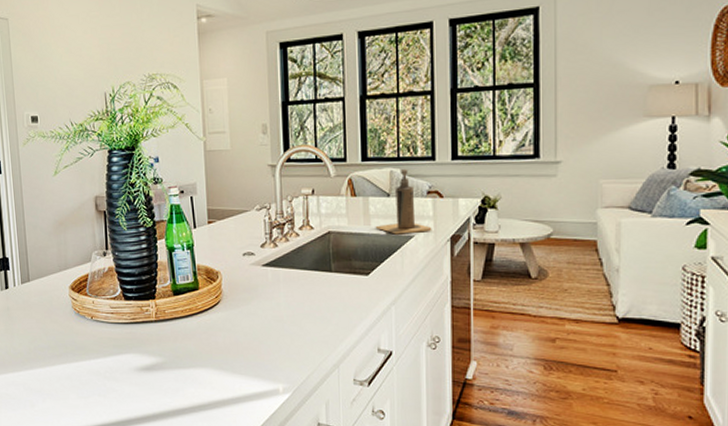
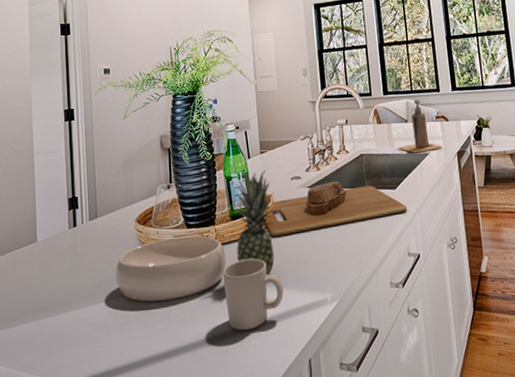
bowl: none [49,309,168,373] -> present [115,236,227,302]
mug: none [163,339,230,412] -> present [222,258,284,331]
fruit: none [178,242,223,358] -> present [235,169,275,275]
cutting board: none [209,260,380,317] -> present [263,180,407,237]

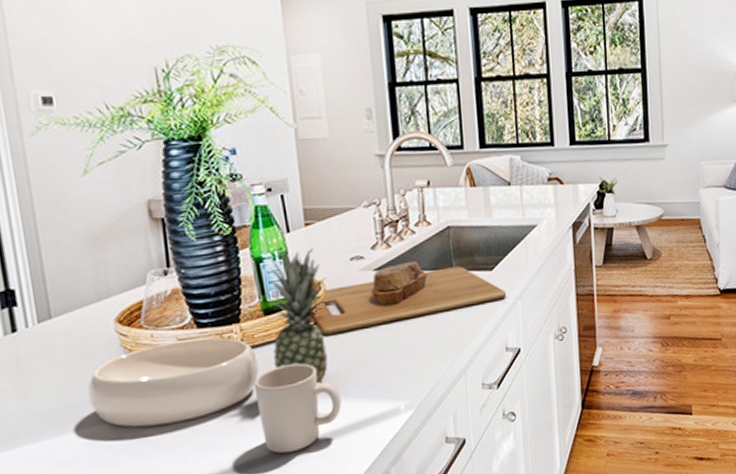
soap dispenser: present [398,99,443,153] -> none [497,155,554,225]

